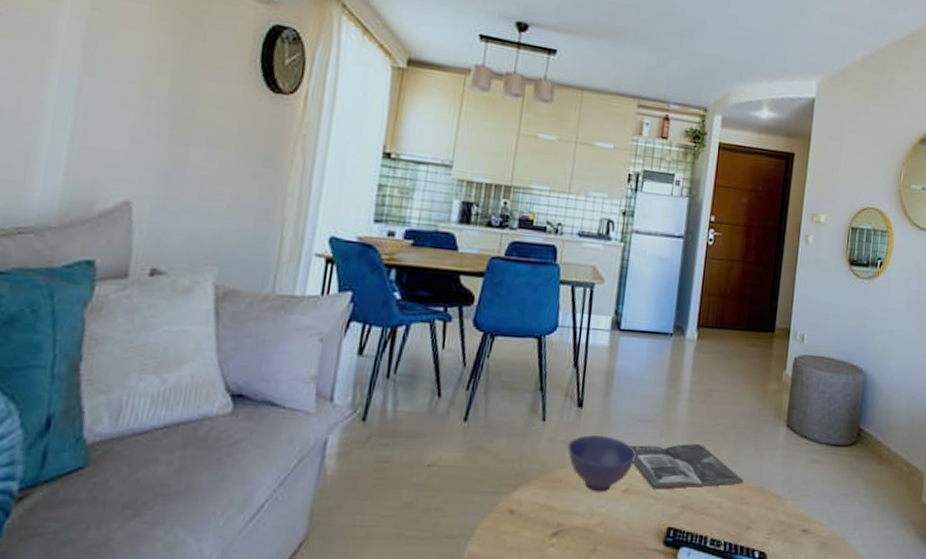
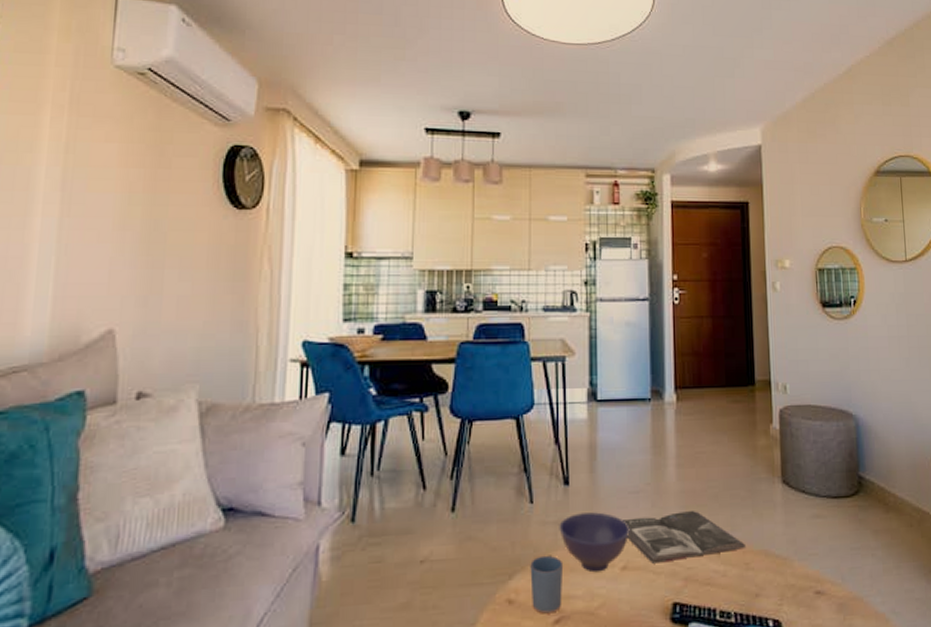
mug: none [532,471,568,526] -> present [530,555,564,614]

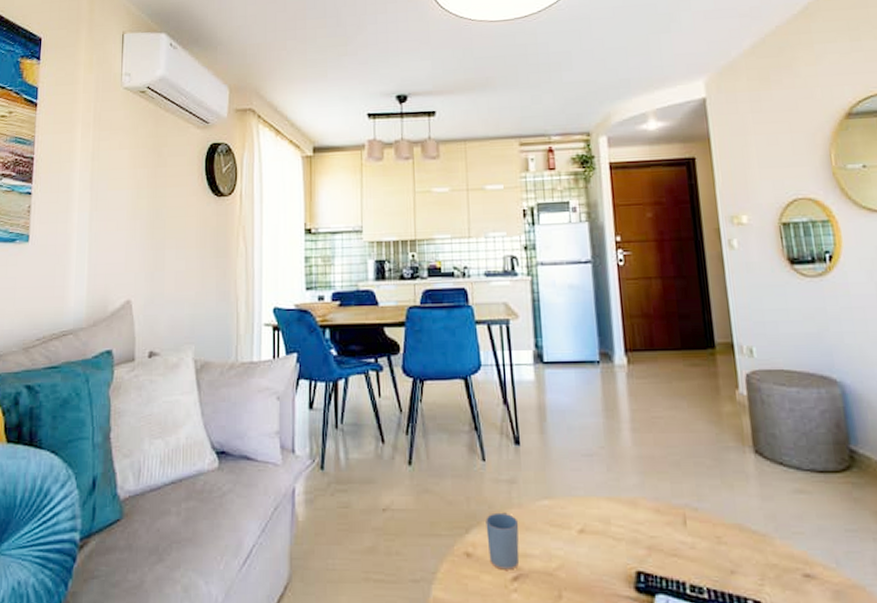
bowl: present [559,512,630,573] -> none [512,473,586,533]
magazine: present [623,511,747,564] -> none [577,478,717,529]

